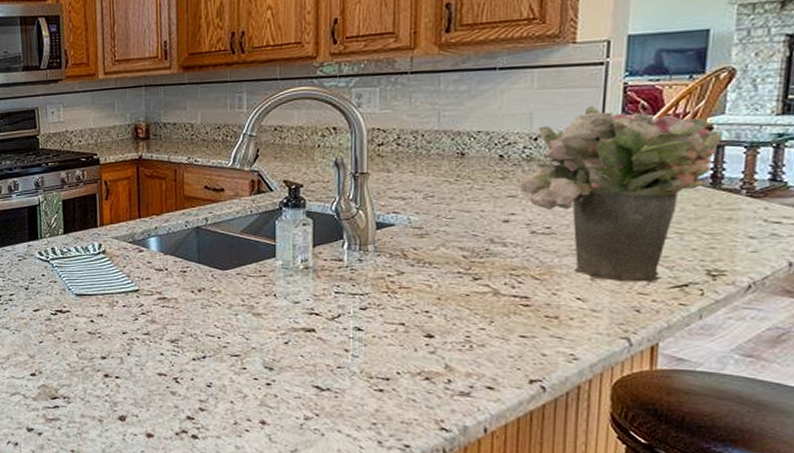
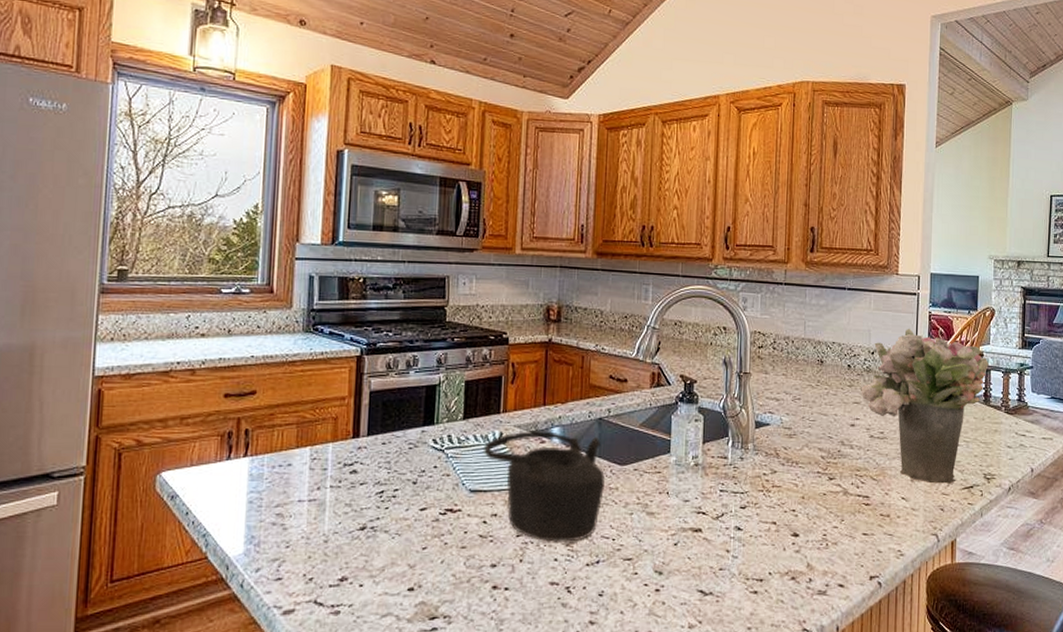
teapot: none [84,241,207,339] -> present [482,431,605,542]

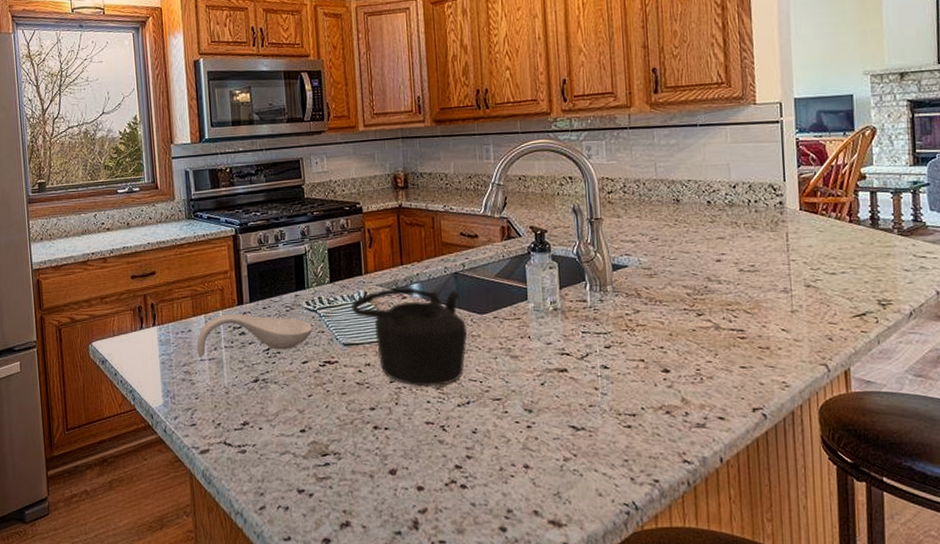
spoon rest: none [295,447,438,497] -> present [196,313,313,357]
flower bouquet: present [862,328,989,485] -> none [725,157,873,314]

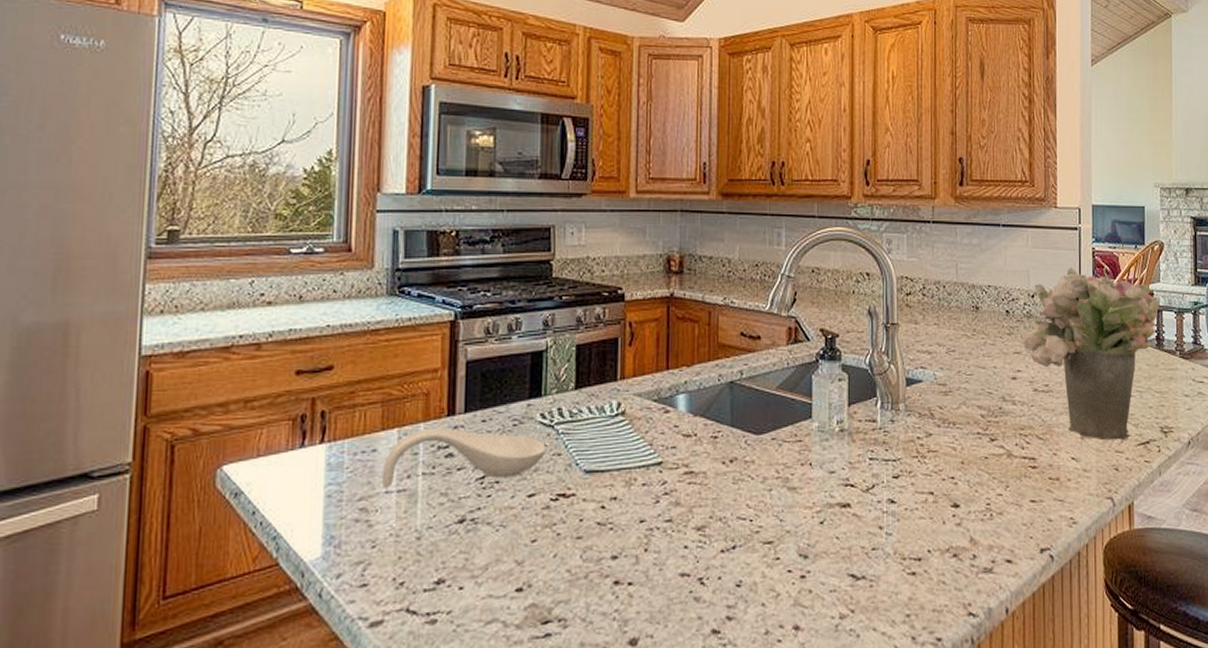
teapot: present [350,287,468,386] -> none [598,399,740,527]
flower bouquet: none [725,157,873,314] -> present [1023,266,1160,441]

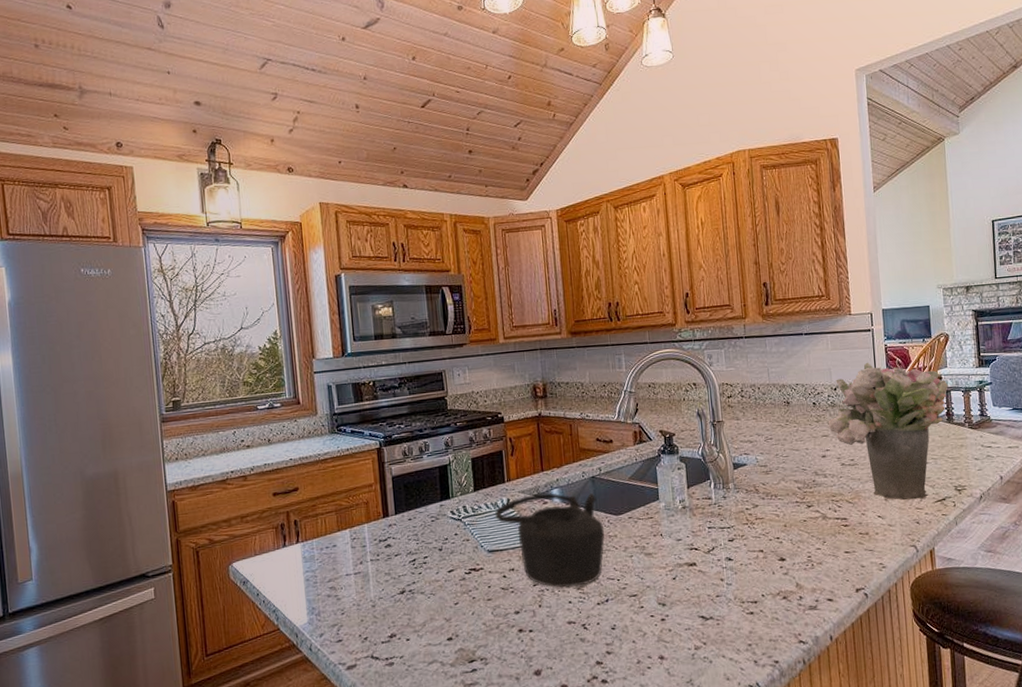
spoon rest: present [381,427,547,488] -> none [342,526,459,572]
teapot: none [598,399,740,527] -> present [494,493,606,588]

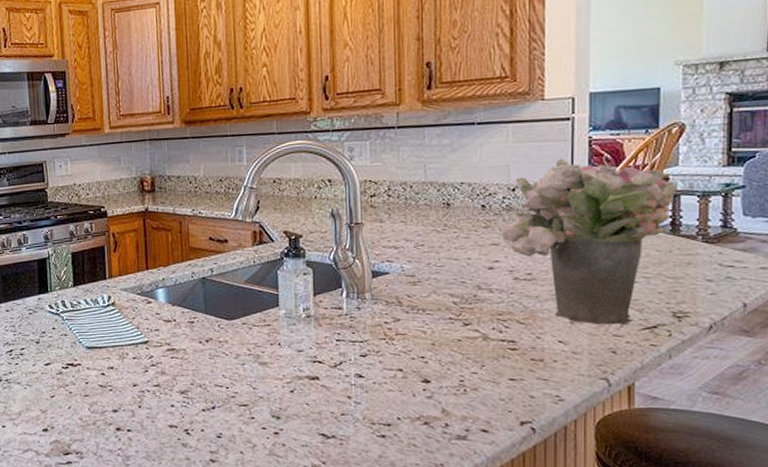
teapot: present [494,493,606,588] -> none [94,292,215,391]

